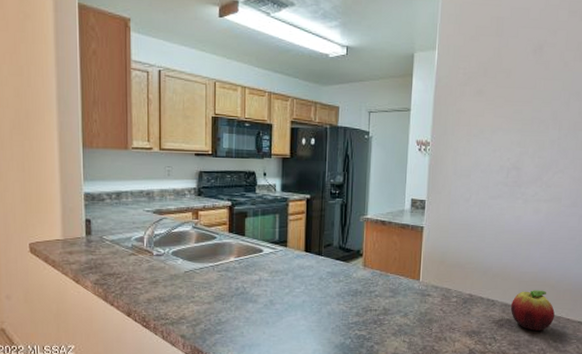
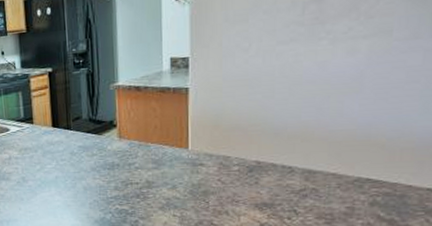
fruit: present [510,290,555,331] -> none [316,151,387,201]

